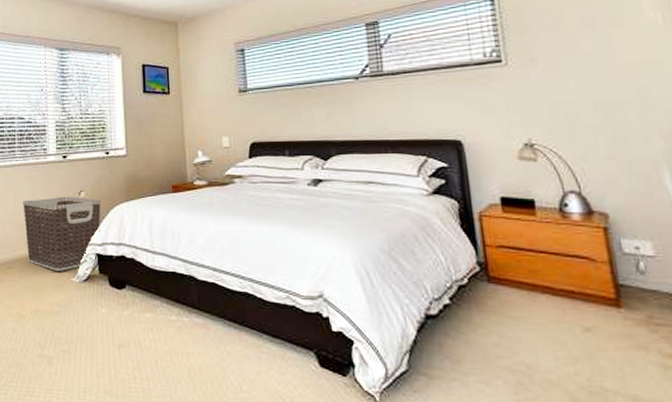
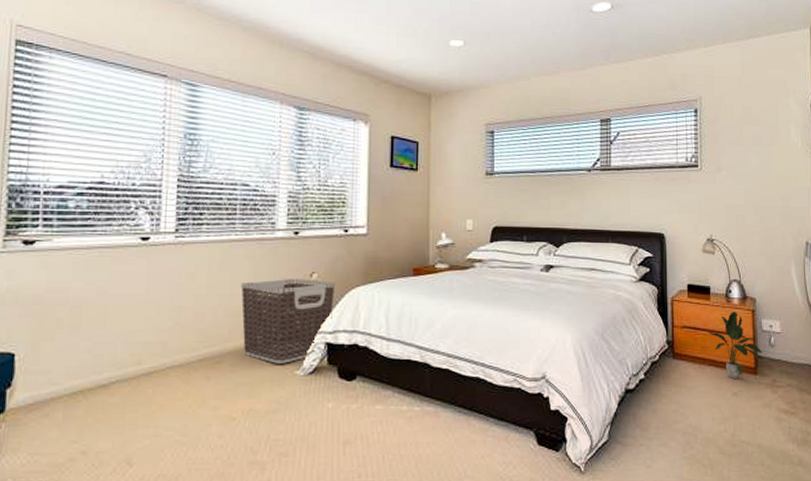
potted plant: none [536,229,628,312] -> present [708,312,763,379]

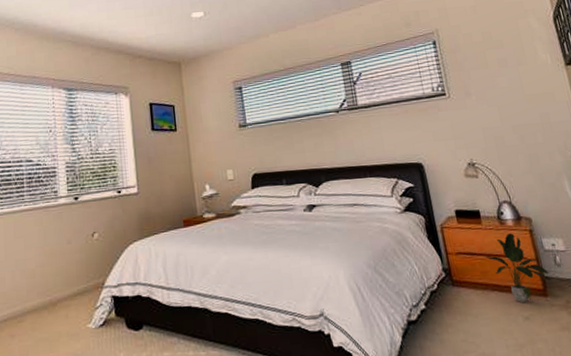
clothes hamper: present [241,279,335,364] -> none [33,239,116,319]

